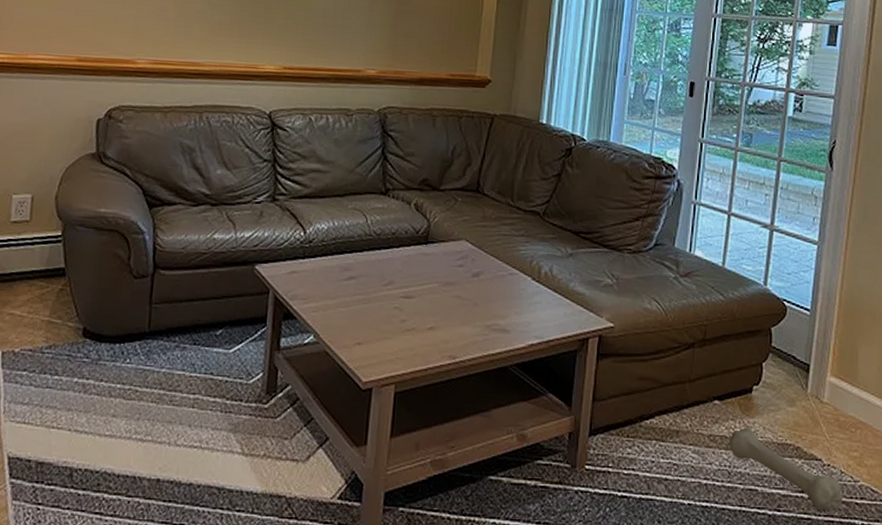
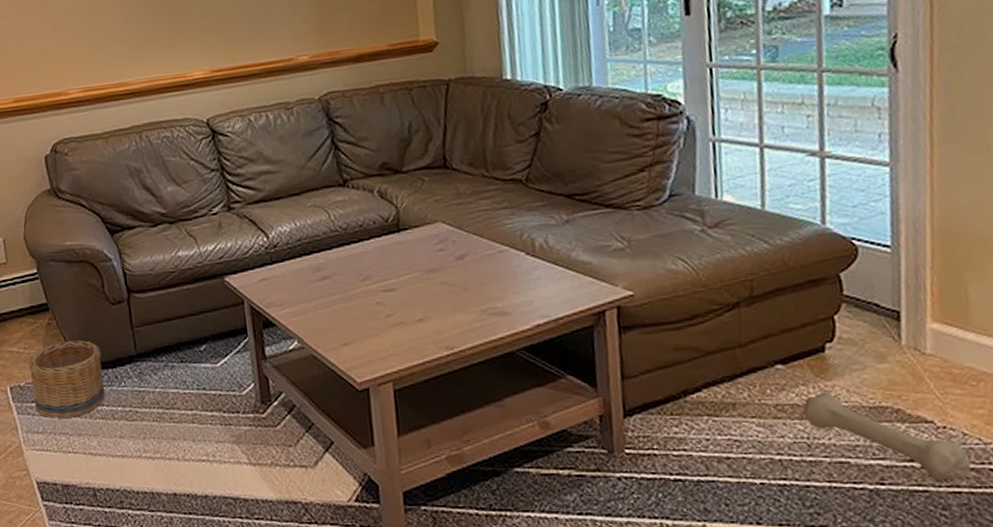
basket: none [25,309,112,392] -> present [28,340,105,419]

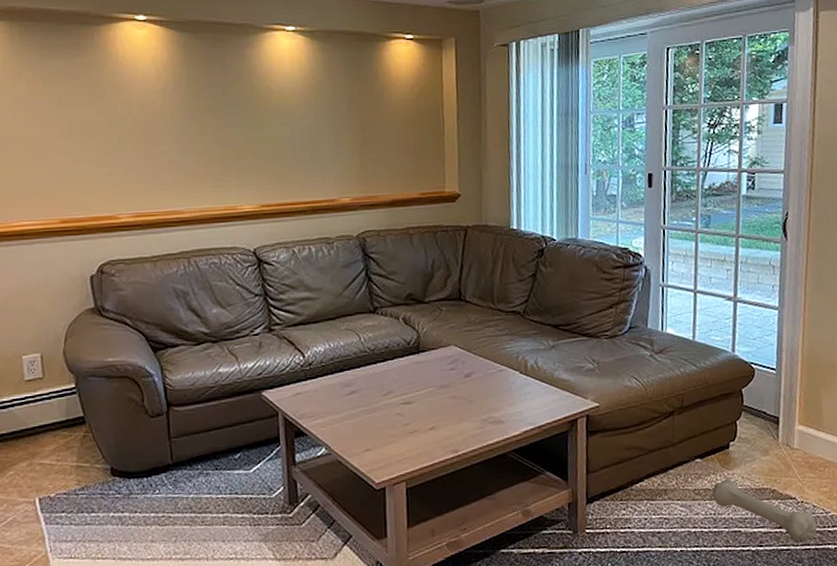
basket: present [28,340,105,419] -> none [60,451,139,527]

